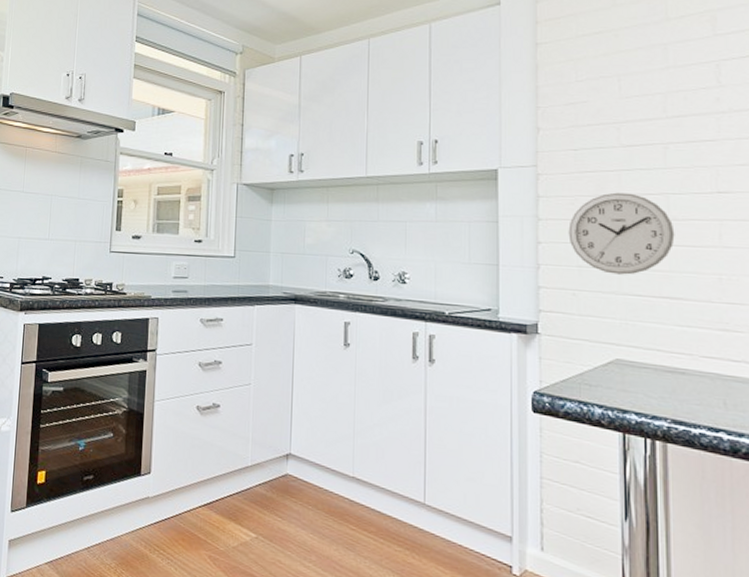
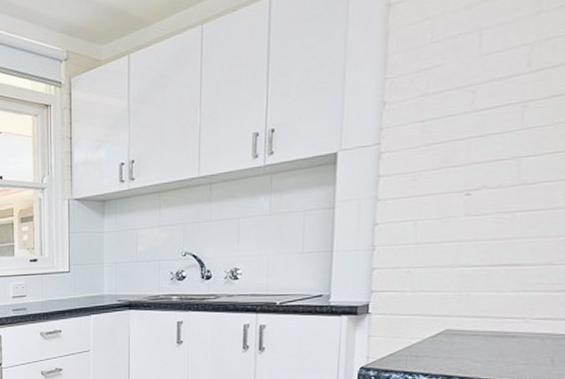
wall clock: present [568,192,675,275] -> none [408,161,523,248]

